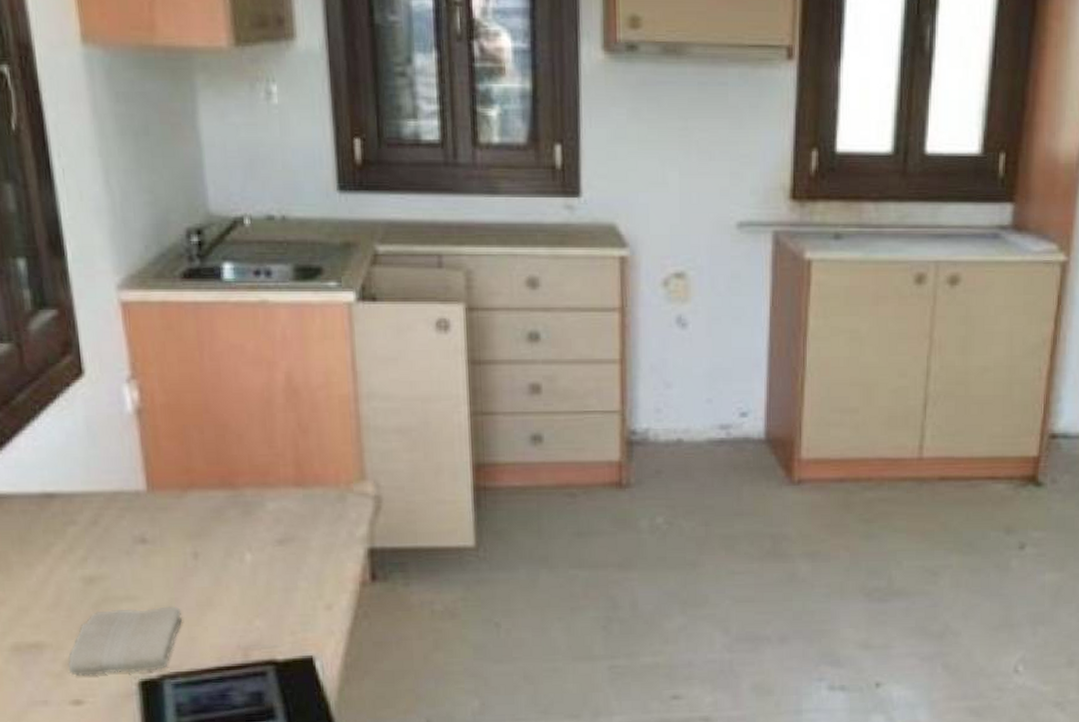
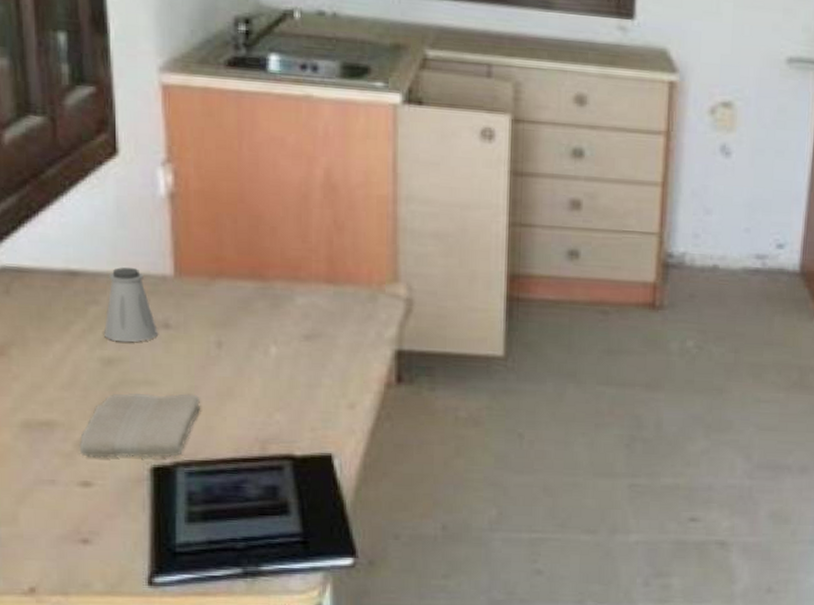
saltshaker: none [83,485,136,560] -> present [103,267,158,343]

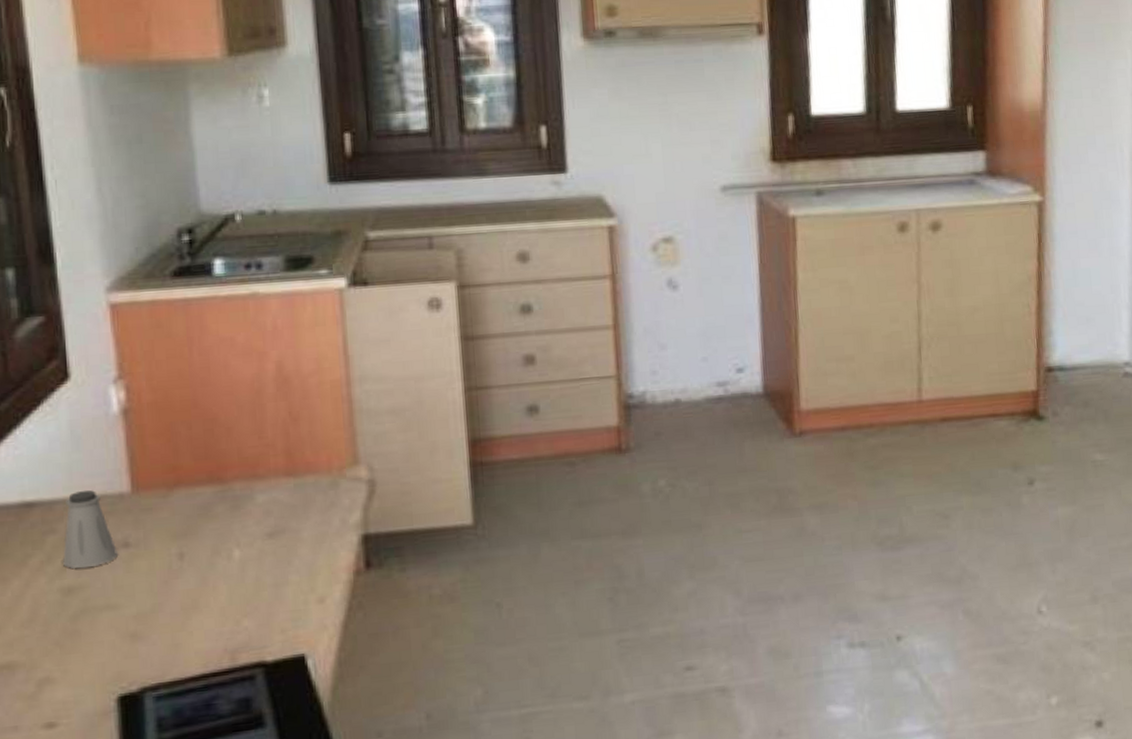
washcloth: present [79,393,200,458] -> none [42,612,165,696]

